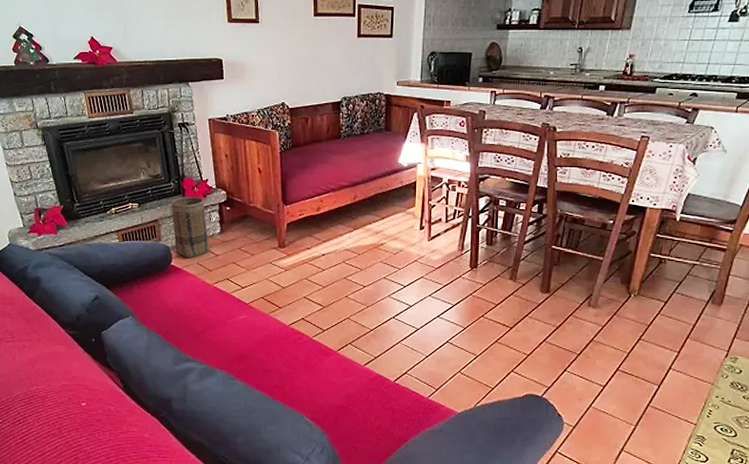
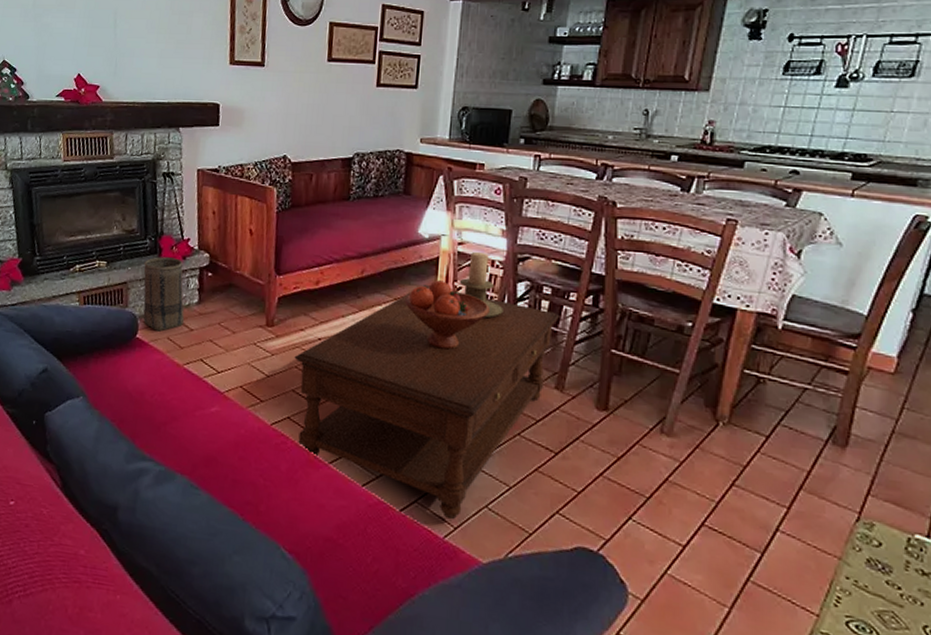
coffee table: none [304,205,513,384] -> present [294,285,560,520]
fruit bowl: none [389,201,459,256] -> present [404,280,491,350]
candle holder: none [433,175,469,229] -> present [459,251,503,319]

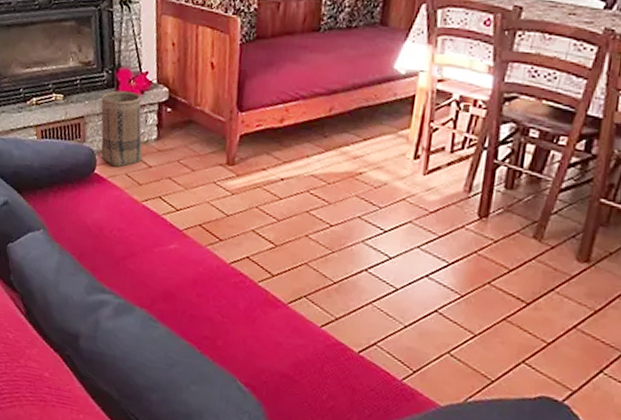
coffee table: present [294,285,560,520] -> none [255,125,546,364]
fruit bowl: present [404,280,491,350] -> none [373,120,469,194]
candle holder: present [459,251,503,319] -> none [435,89,483,162]

